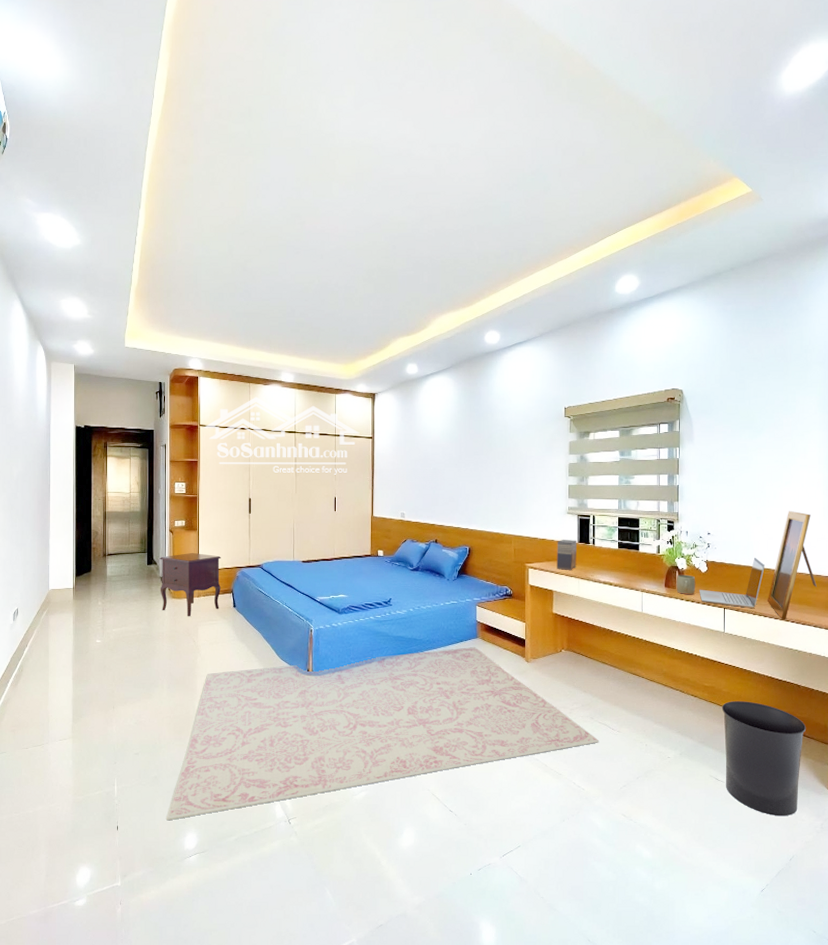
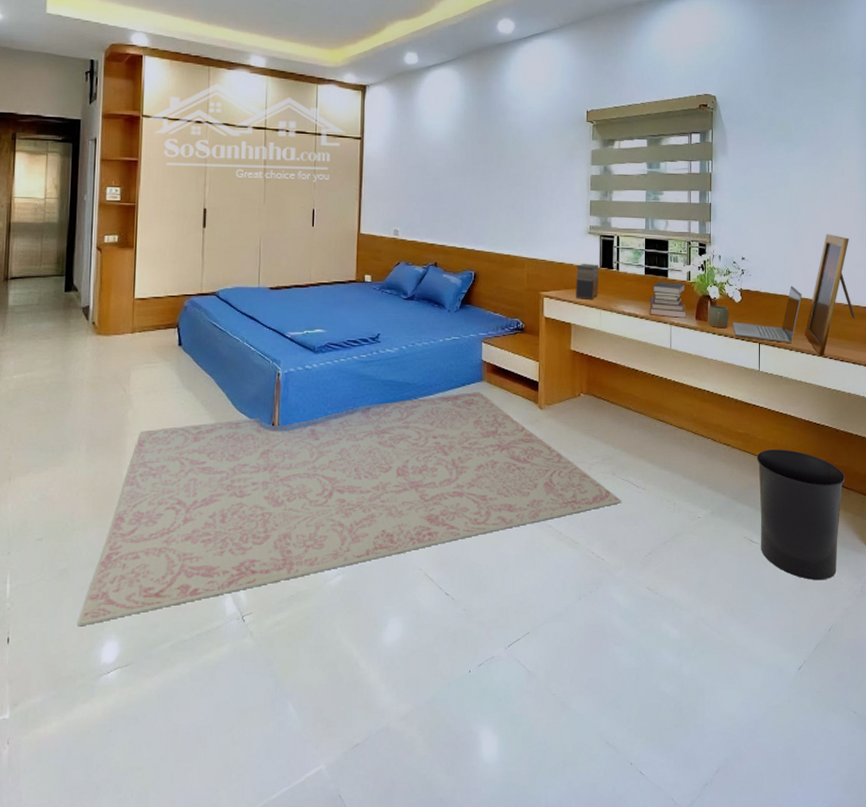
nightstand: present [160,552,222,616] -> none [80,276,165,358]
books: none [622,554,656,587] -> present [649,282,687,319]

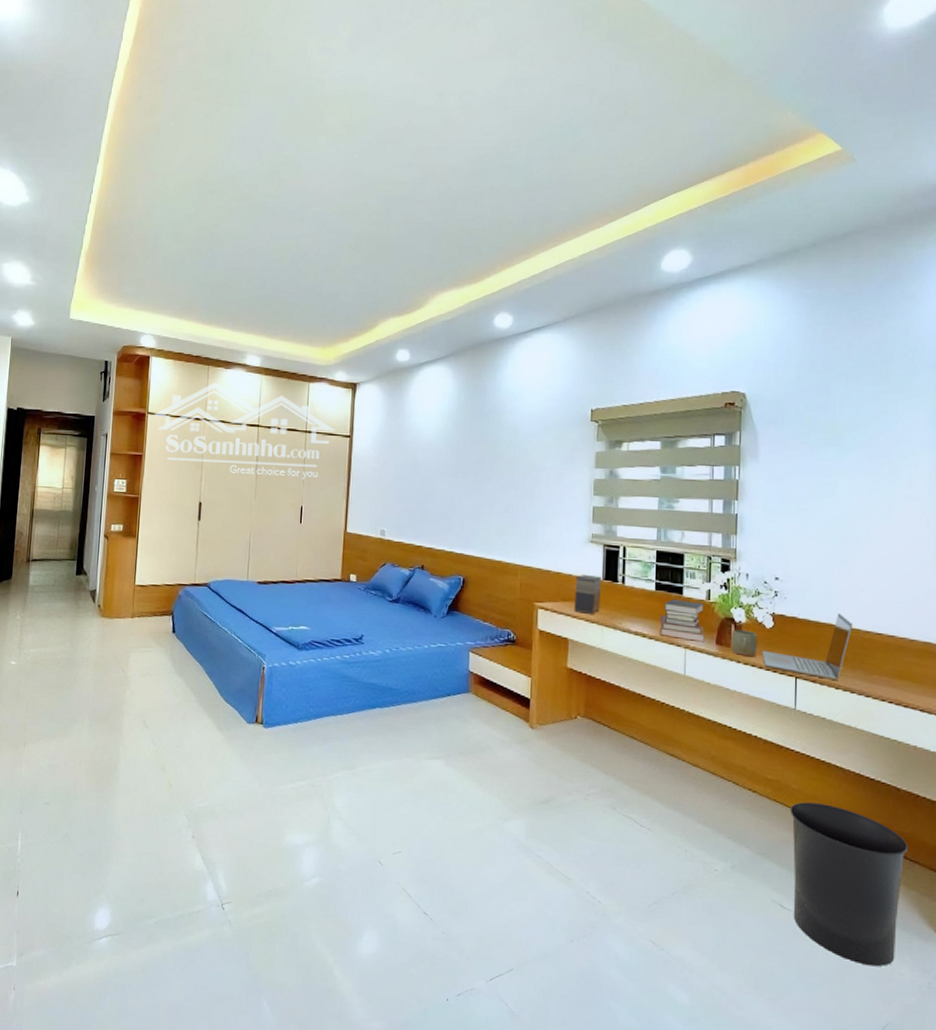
rug: present [76,391,621,627] -> none [75,703,622,891]
picture frame: present [804,233,855,357] -> none [854,554,925,700]

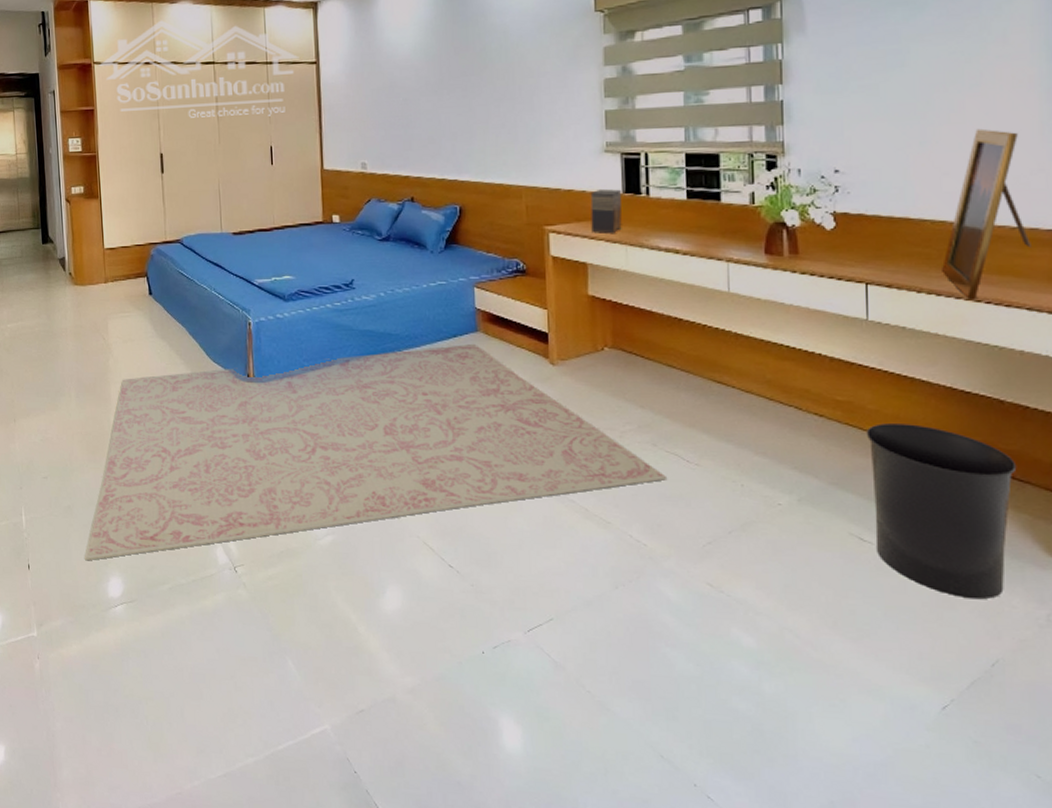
rug: none [75,703,622,891] -> present [84,343,666,561]
books: present [659,599,705,643] -> none [694,207,751,254]
mug: present [731,629,758,657] -> none [783,234,817,265]
laptop: present [762,613,852,681] -> none [822,204,936,284]
picture frame: none [854,554,925,700] -> present [940,128,1031,301]

